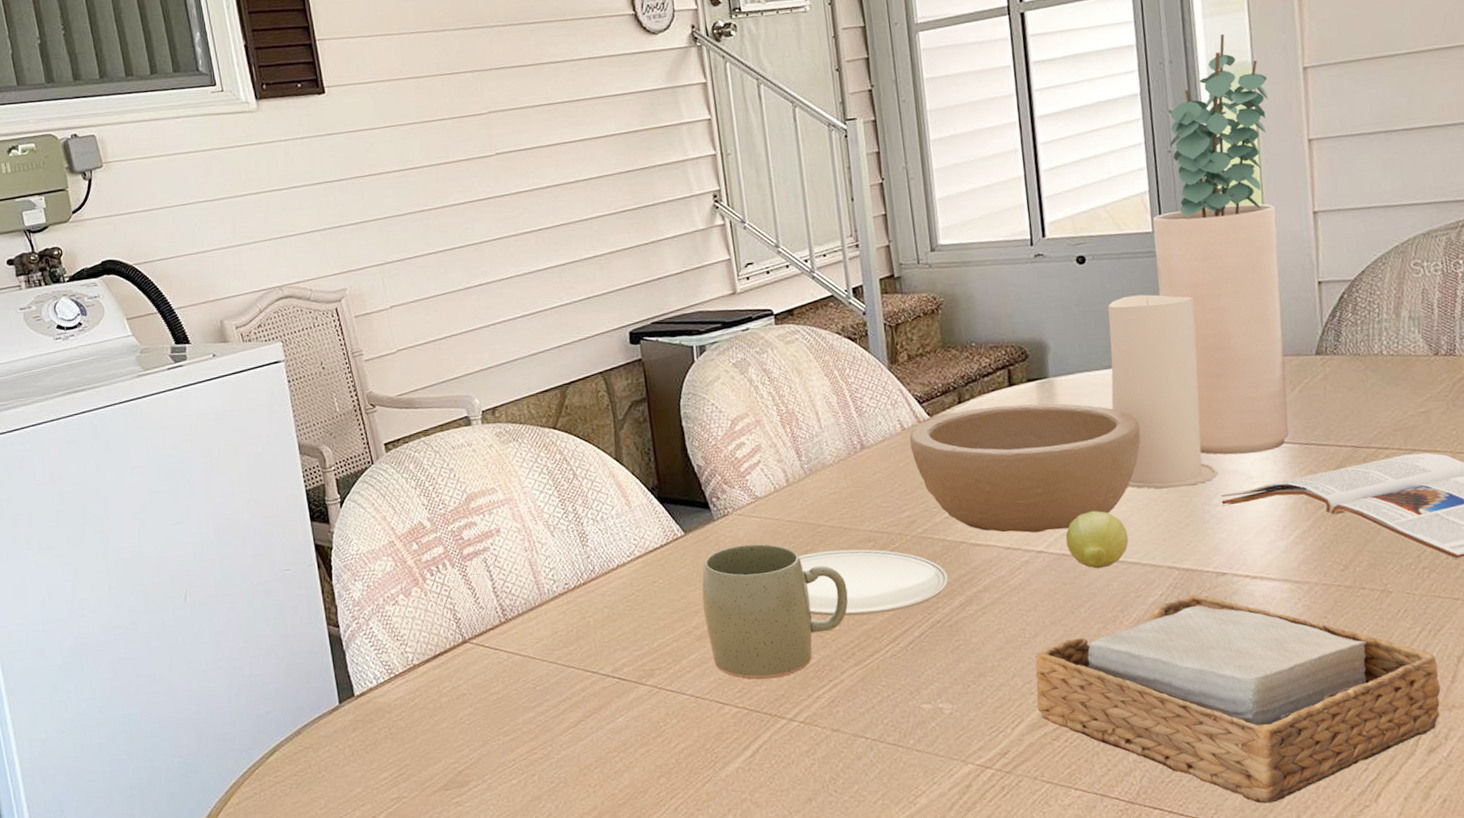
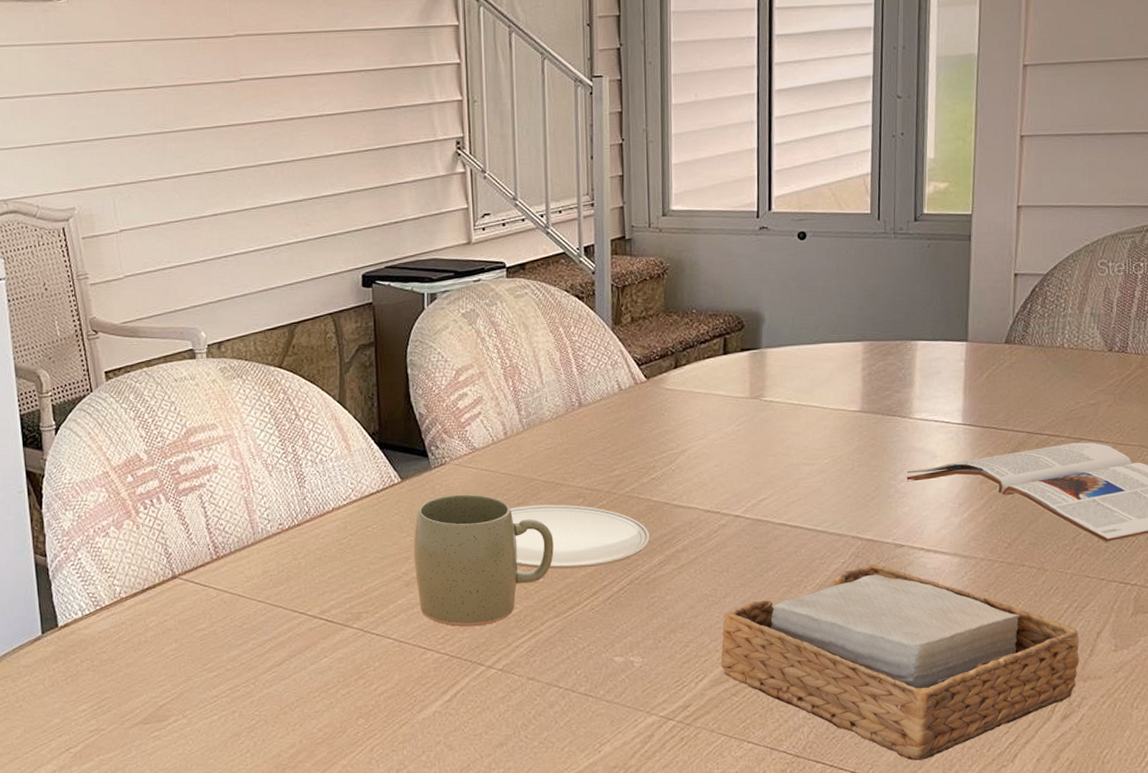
bowl: present [909,403,1141,533] -> none [625,372,840,498]
fruit: present [1065,510,1129,569] -> none [762,479,819,535]
candle: present [1108,294,1219,489] -> none [816,274,907,462]
vase: present [1152,33,1289,455] -> none [870,24,989,434]

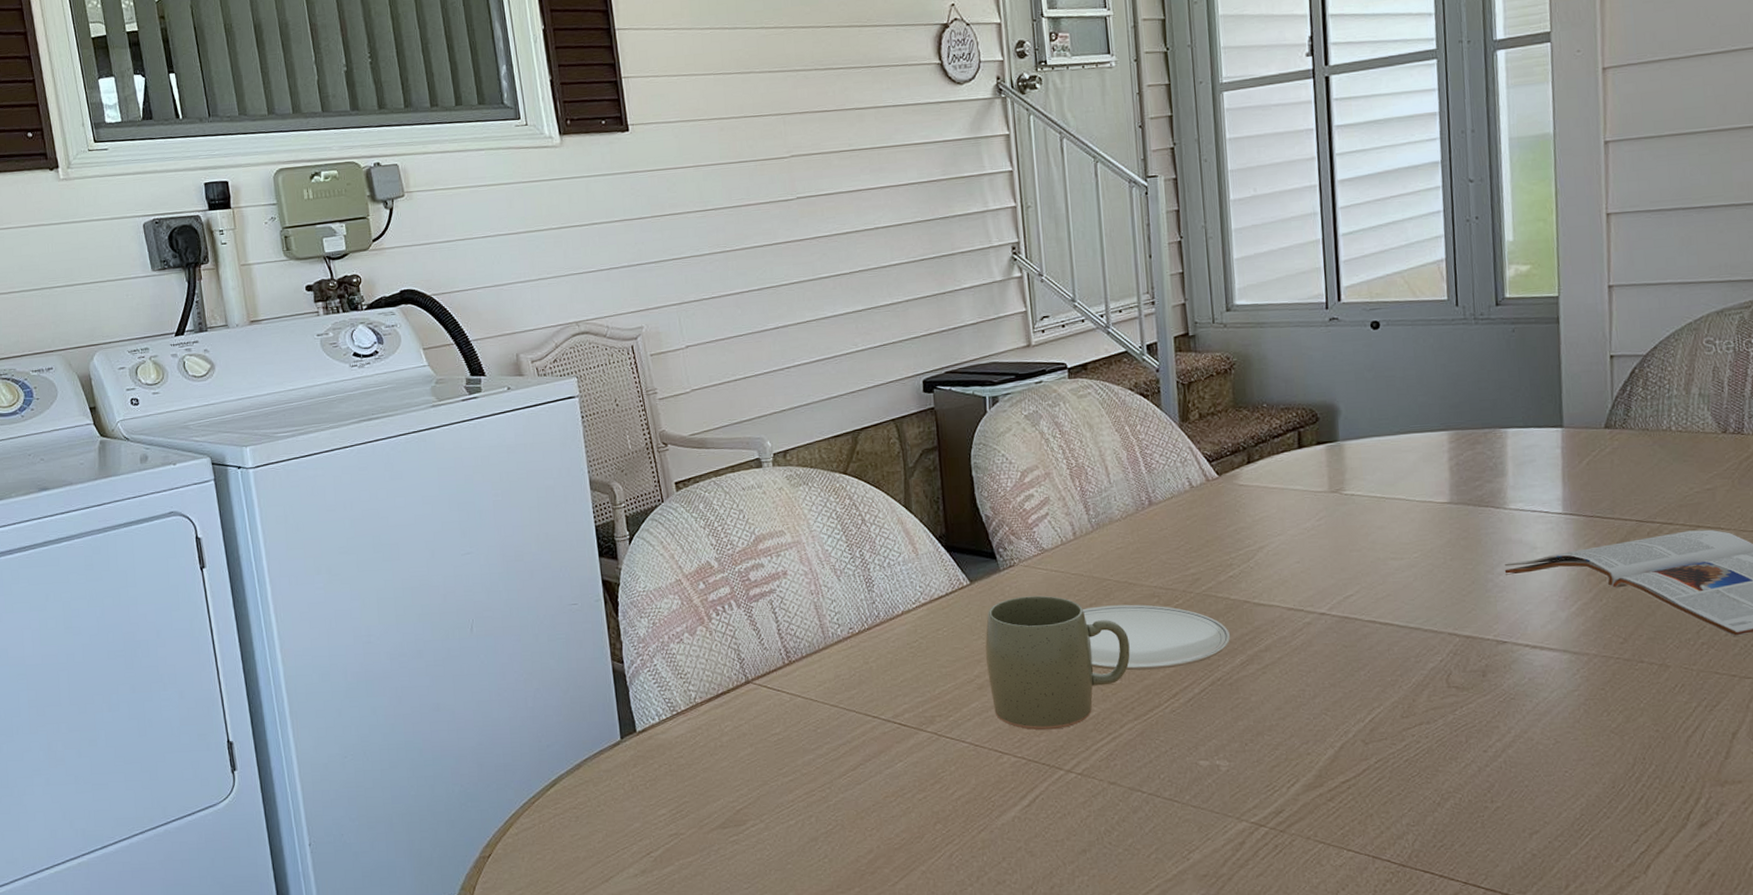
napkin holder: present [720,564,1079,761] -> none [1312,661,1714,871]

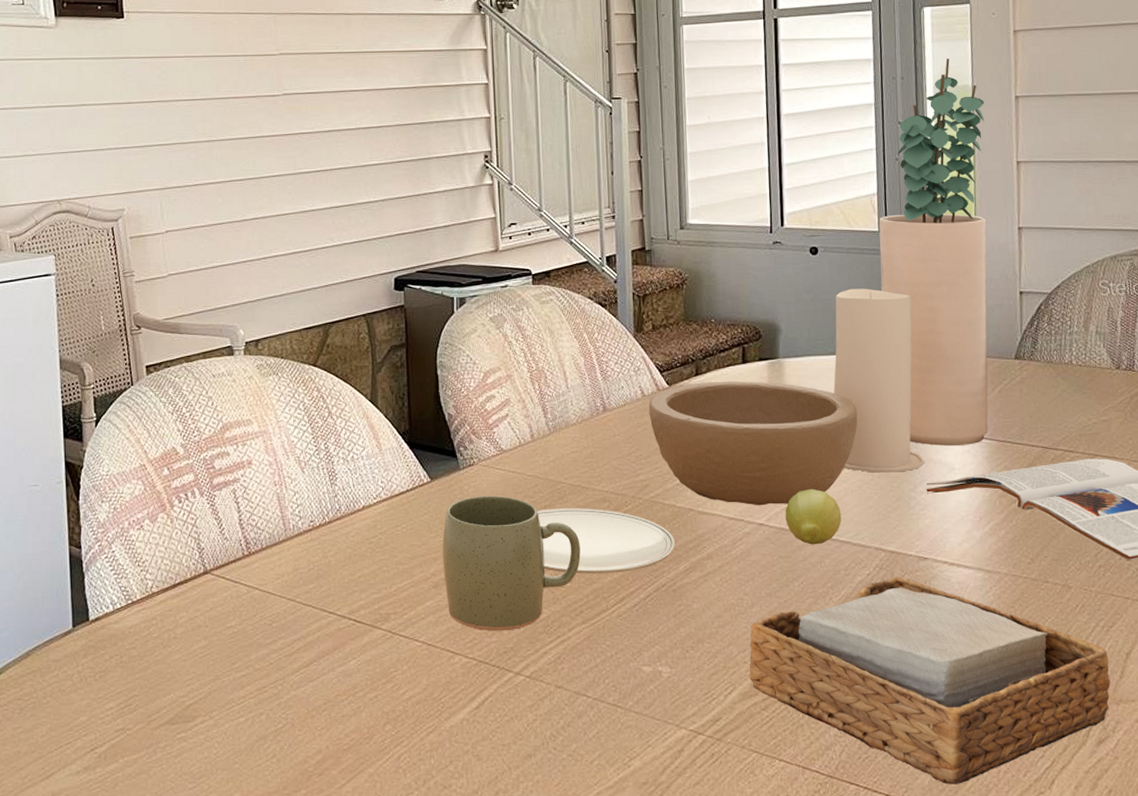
bowl: none [1197,466,1428,595] -> present [648,381,858,506]
napkin holder: none [1312,661,1714,871] -> present [749,576,1111,784]
fruit: none [1348,575,1411,633] -> present [785,488,842,545]
candle: none [1399,362,1503,556] -> present [833,288,925,473]
vase: none [1448,104,1575,525] -> present [879,58,988,446]

